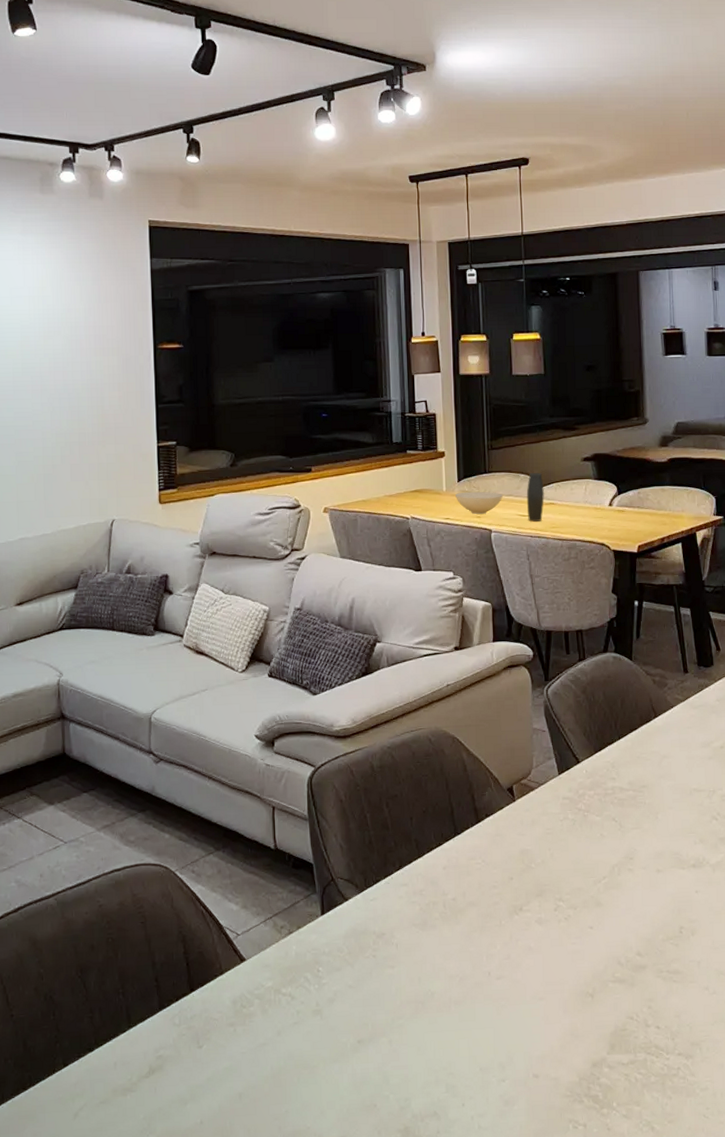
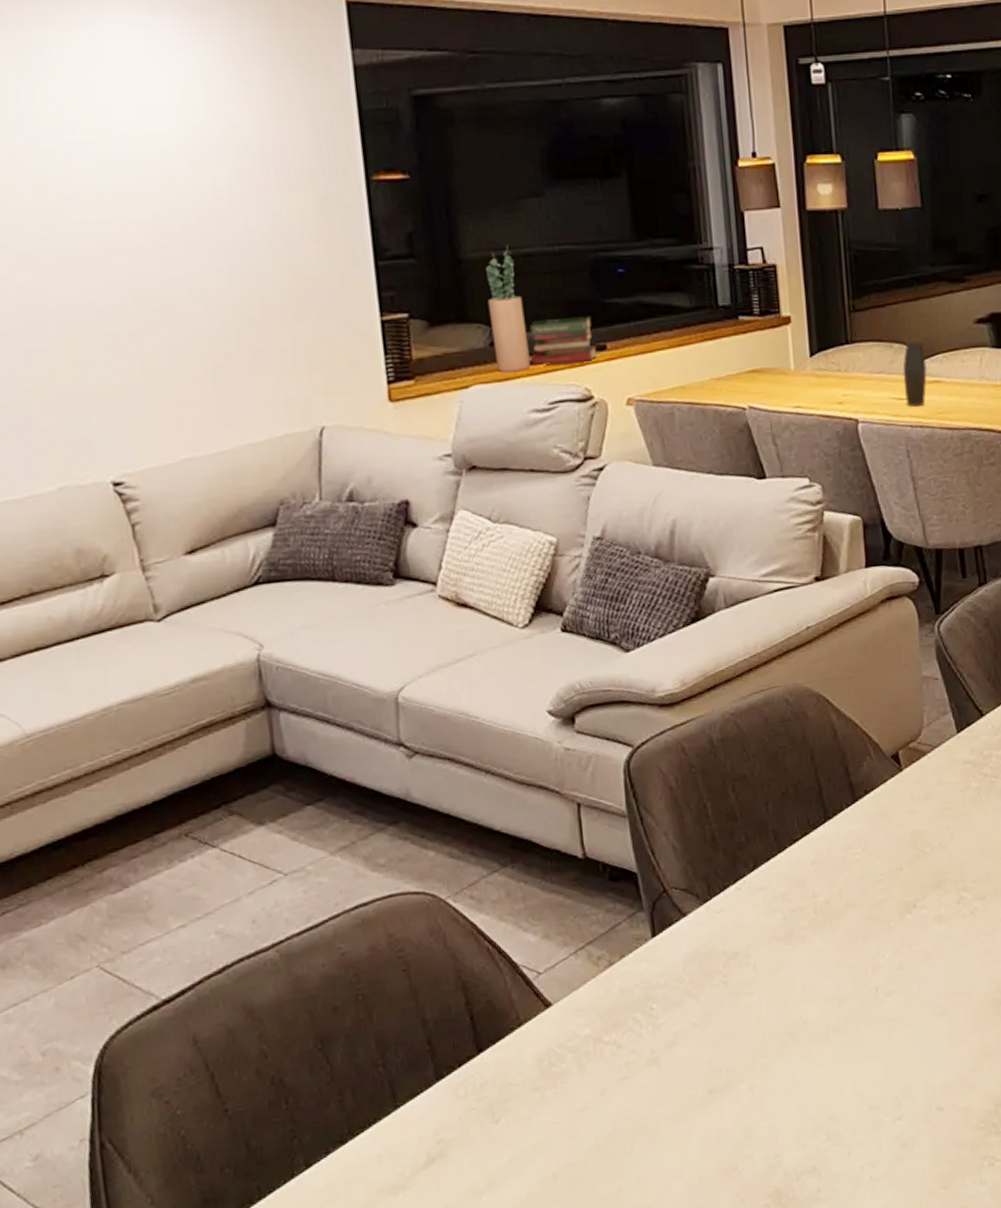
vase: none [231,395,258,486] -> present [486,244,531,373]
books: none [259,447,305,482] -> present [530,316,598,367]
bowl: present [455,491,503,514] -> none [808,368,872,399]

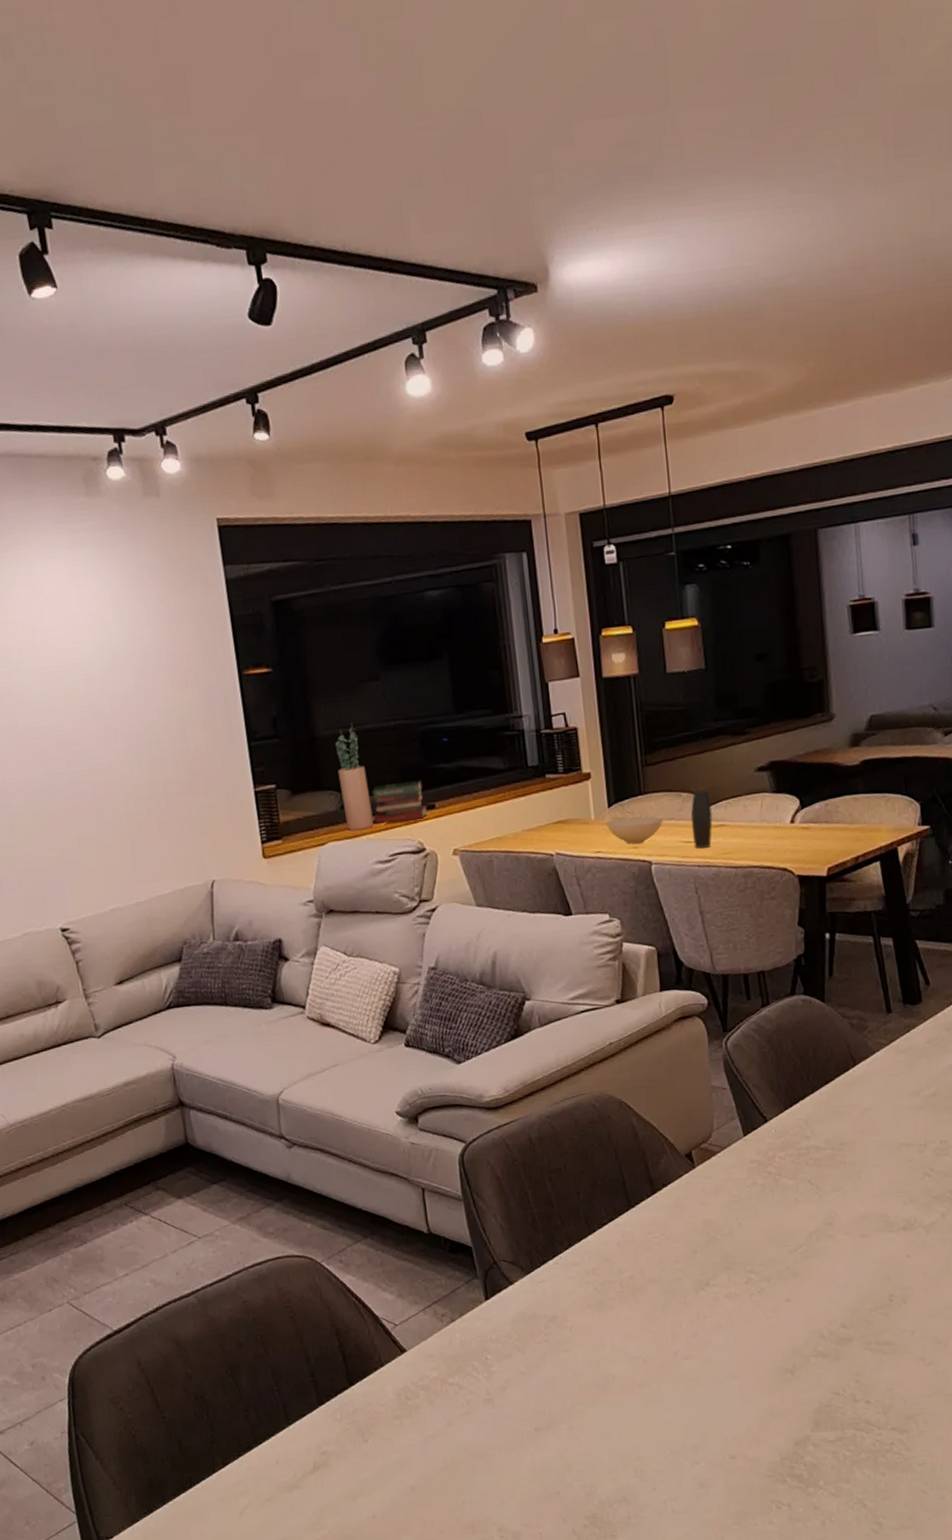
bowl: none [808,368,872,399] -> present [606,816,663,845]

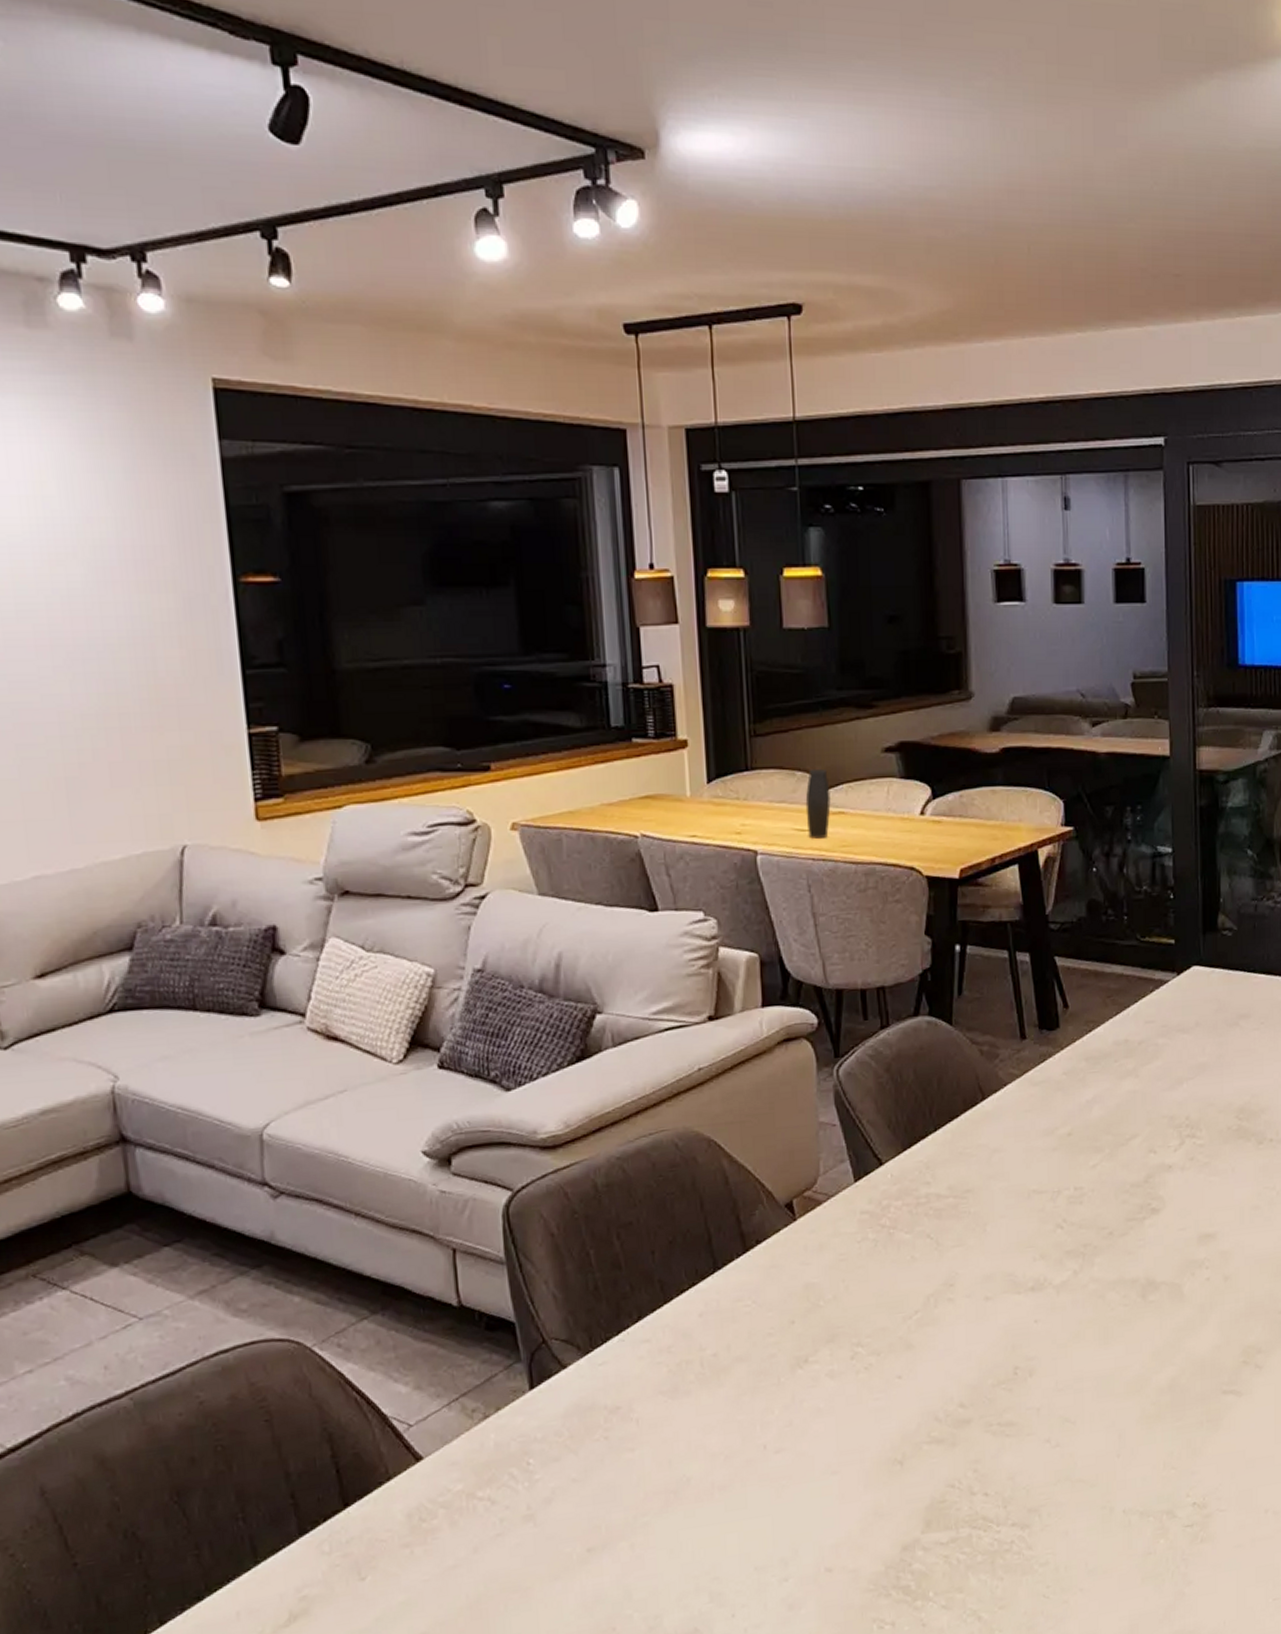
vase: present [335,722,374,832] -> none [362,655,409,793]
books: present [372,780,428,825] -> none [409,734,481,786]
bowl: present [606,816,663,845] -> none [704,796,772,829]

